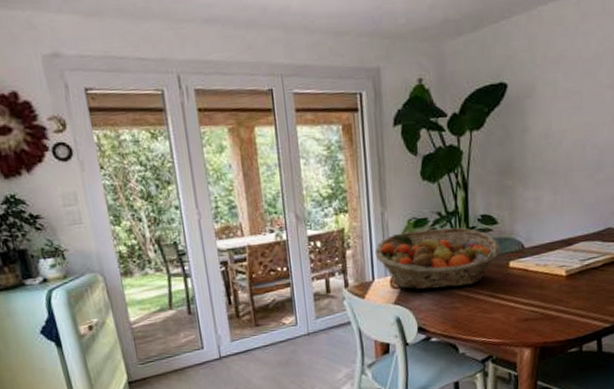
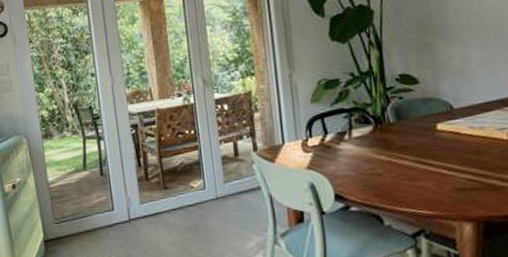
fruit basket: present [375,227,501,290] -> none [284,88,425,154]

